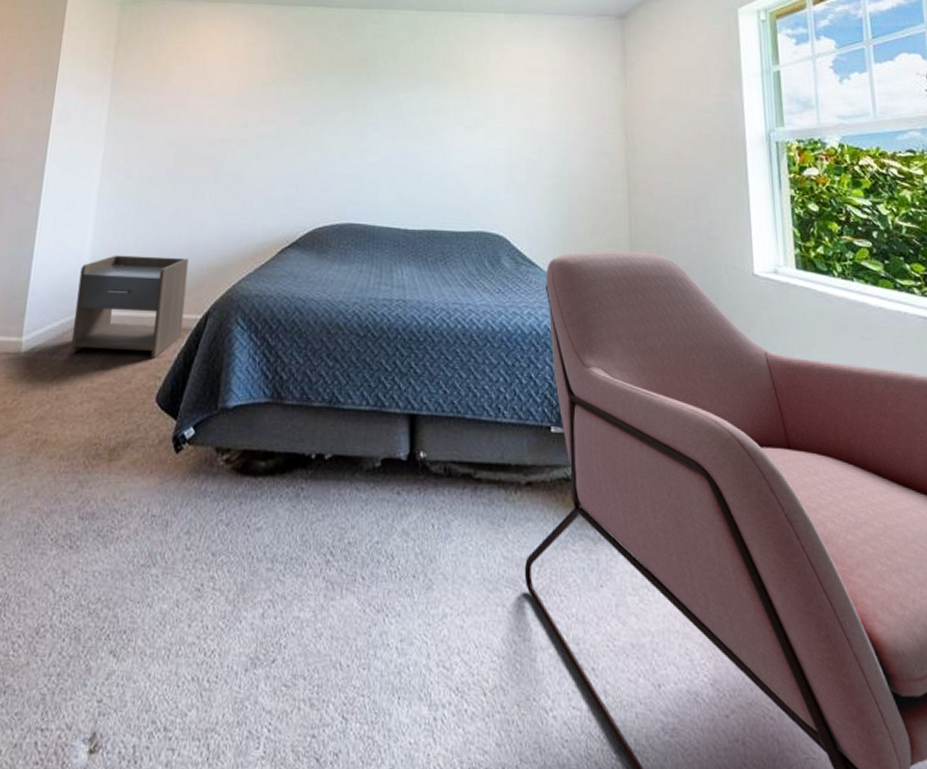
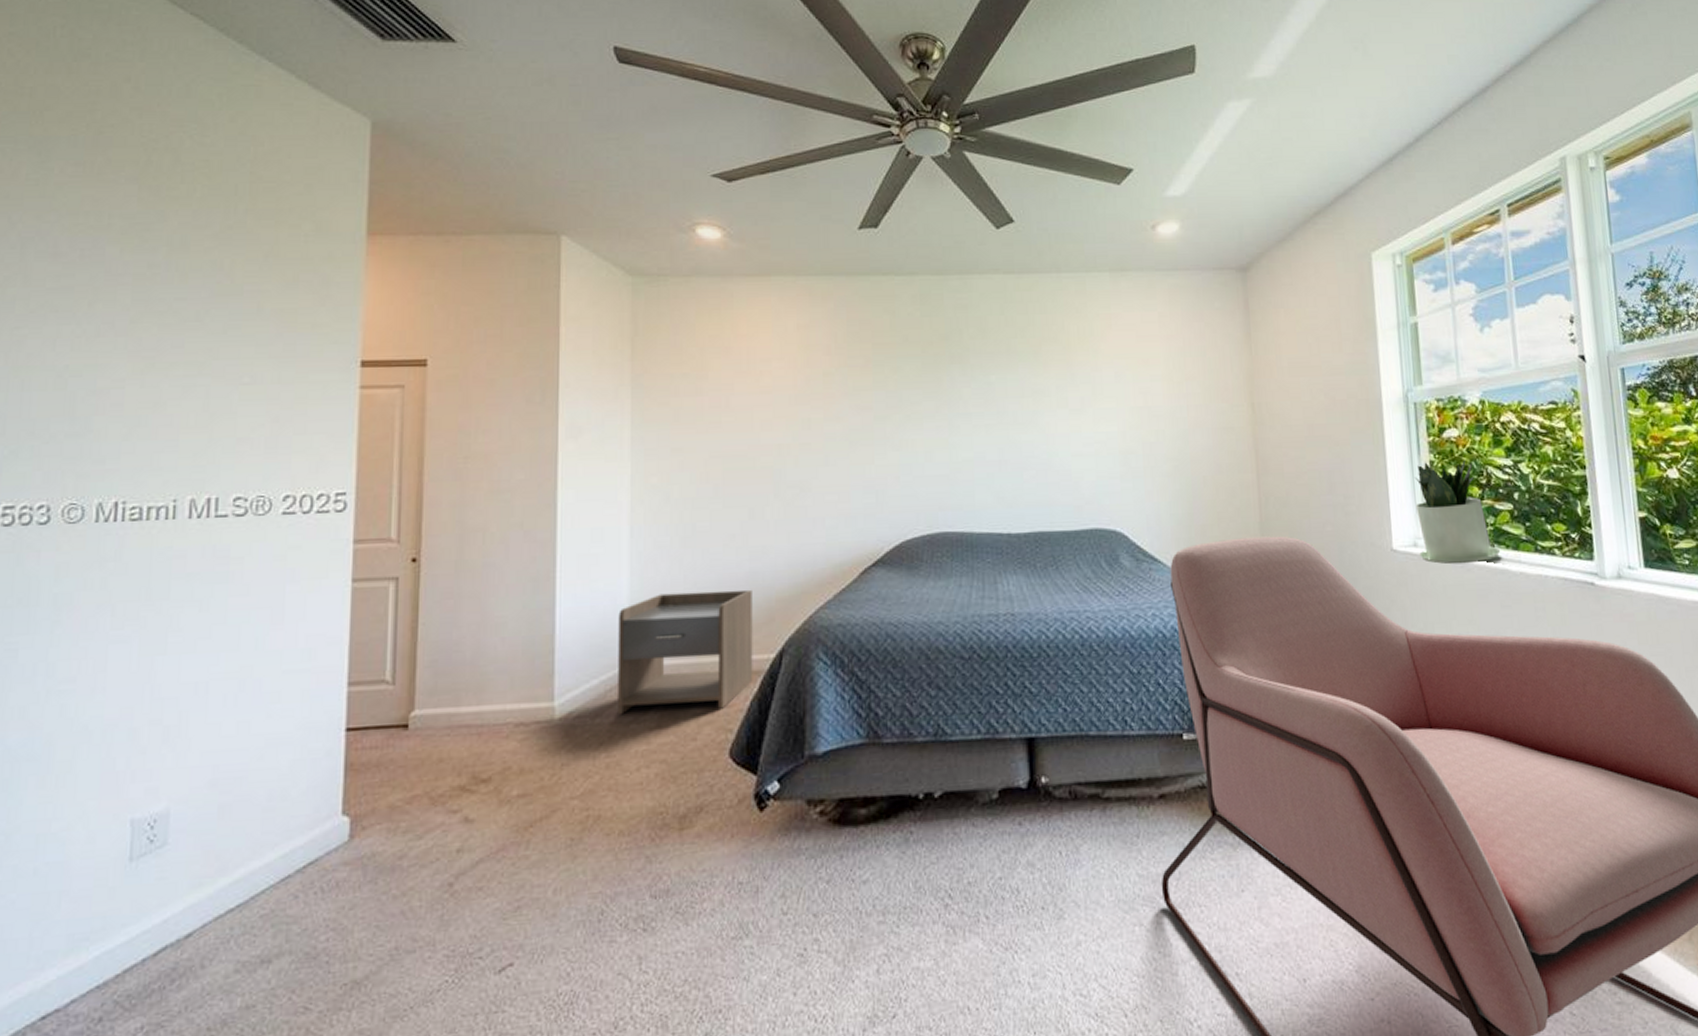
planter: none [775,196,860,294] -> present [1414,459,1501,565]

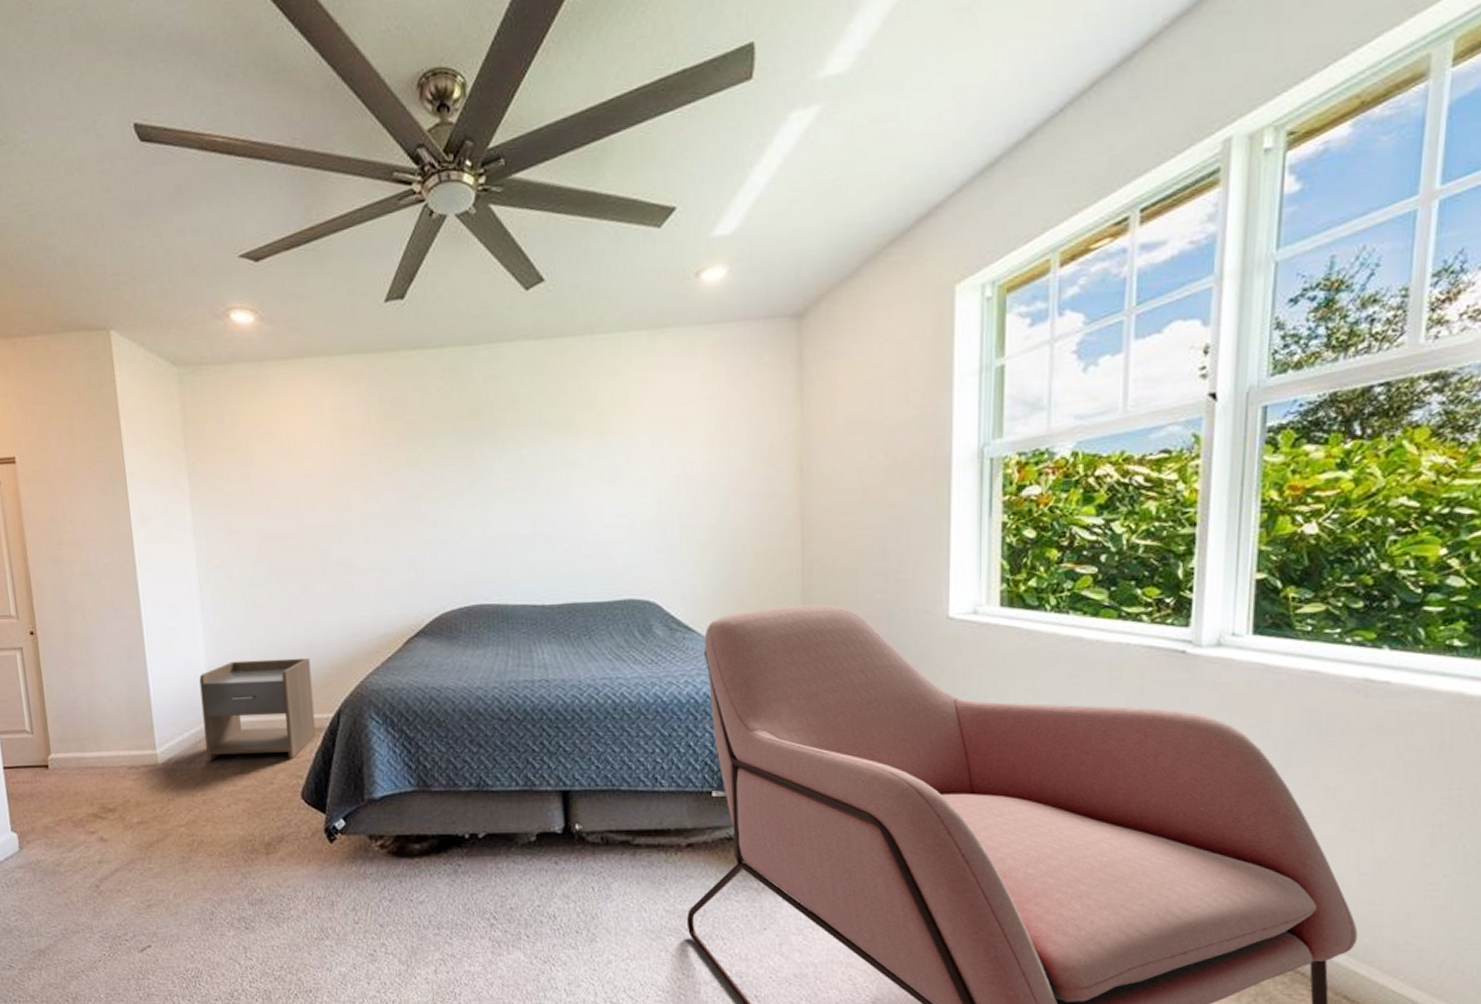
planter: present [1414,459,1501,565] -> none [979,519,1076,633]

